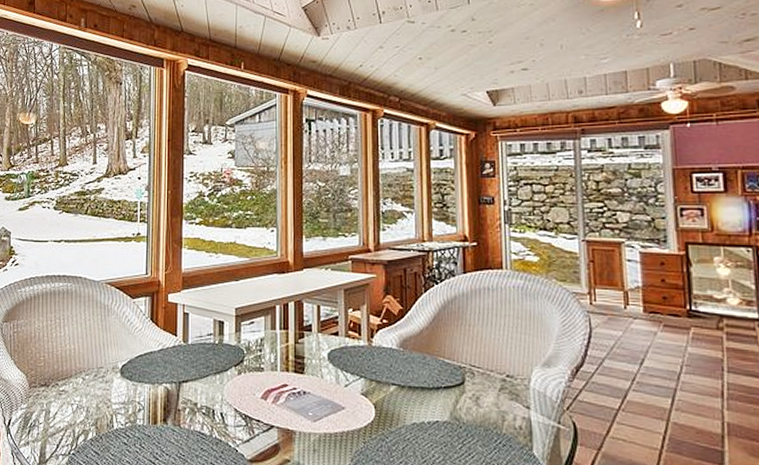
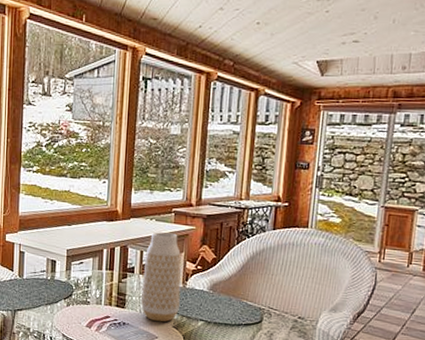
vase: none [322,283,367,389] -> present [141,232,181,322]

